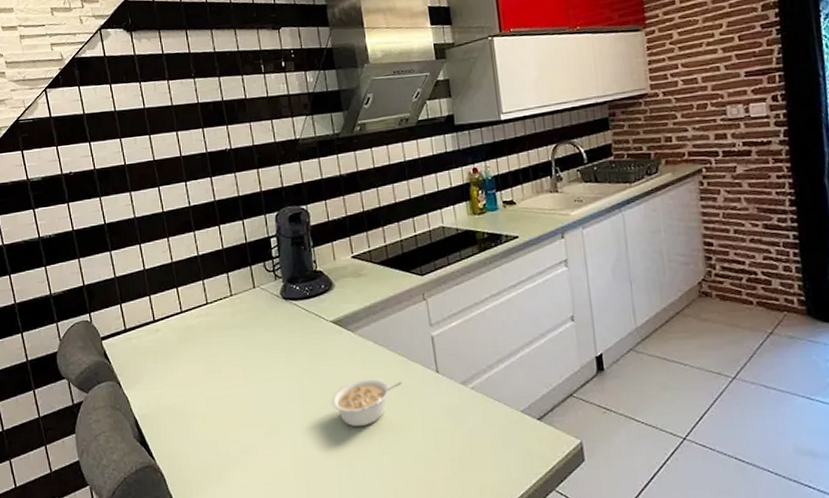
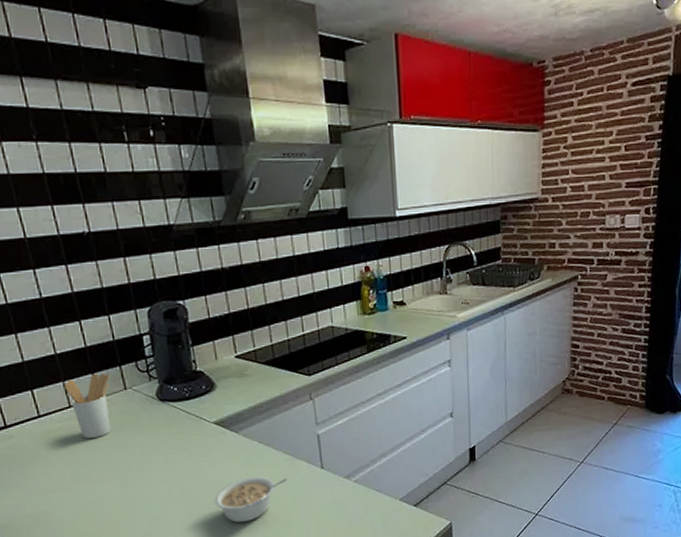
utensil holder: none [204,272,242,334] -> present [64,372,112,439]

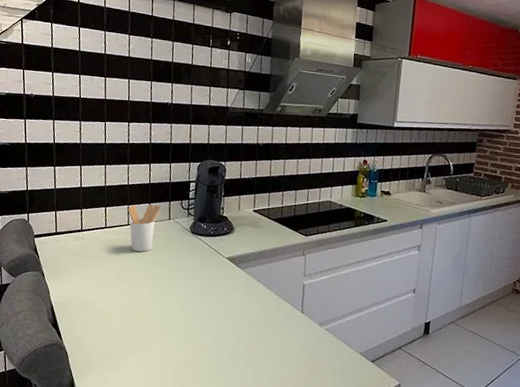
legume: present [213,476,287,523] -> none [213,306,273,344]

